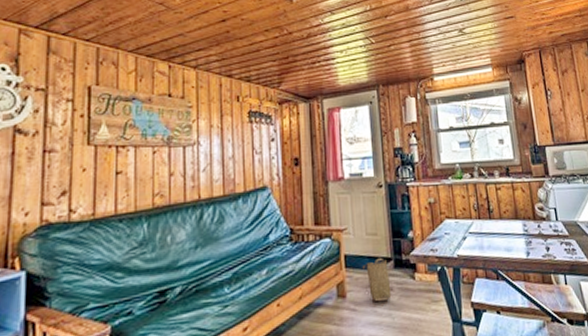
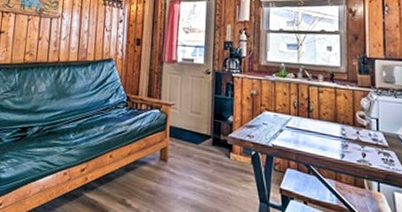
basket: present [362,257,392,302] -> none [183,133,209,172]

